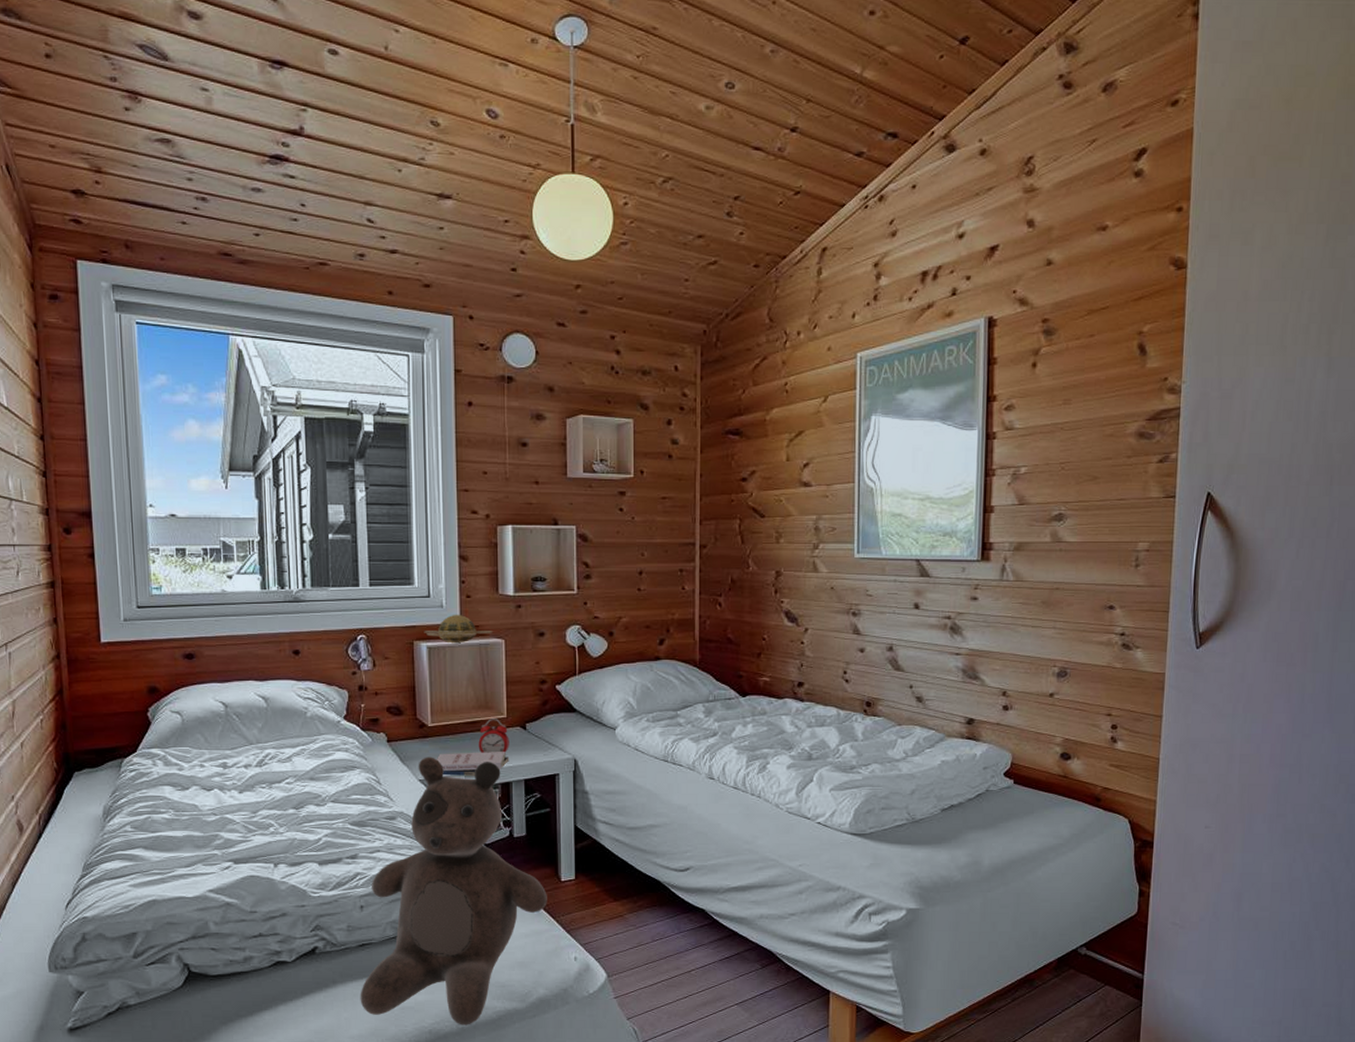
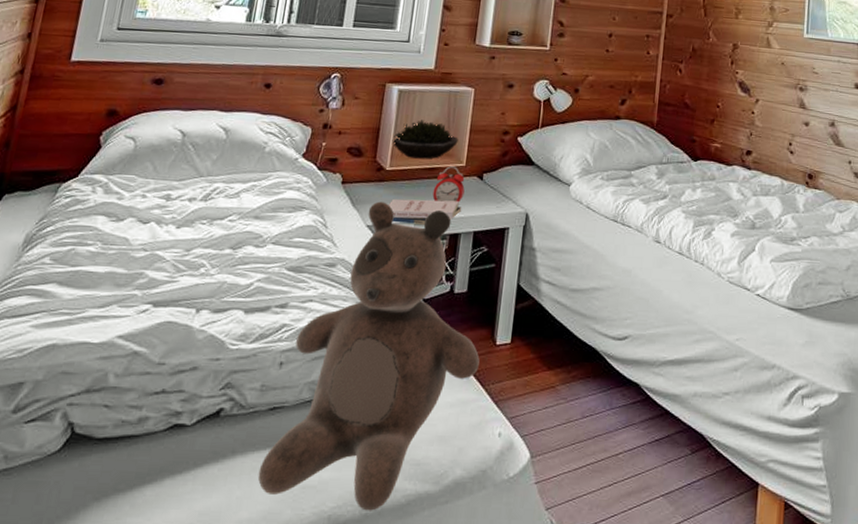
decorative figurine: present [424,615,493,642] -> none [398,61,465,88]
succulent plant: none [429,675,496,713] -> present [392,120,458,159]

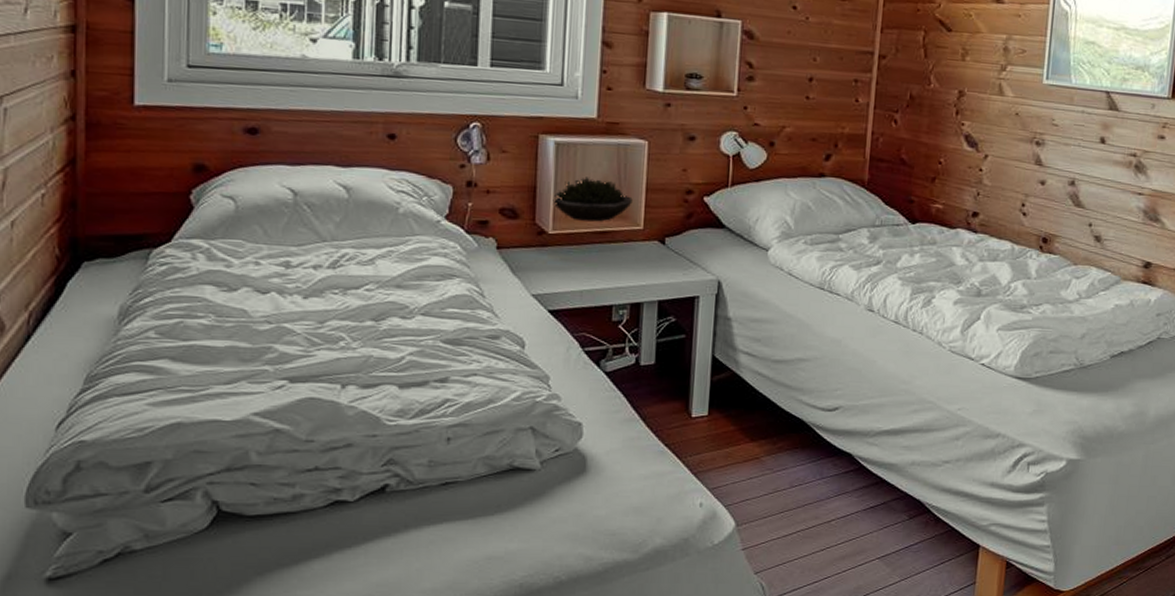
stuffed animal: present [257,201,480,511] -> none [437,268,674,579]
books: present [388,198,462,225] -> none [554,265,643,293]
alarm clock: present [432,166,465,203] -> none [607,229,644,269]

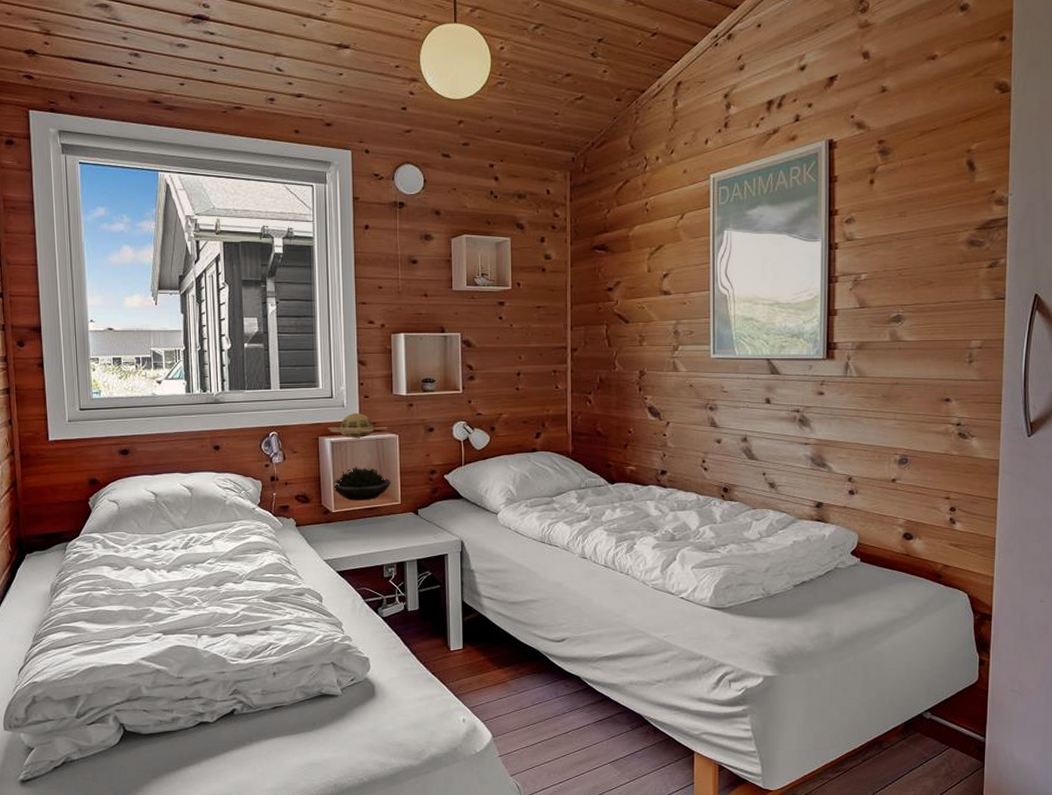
decorative figurine: none [552,108,636,141] -> present [327,413,389,438]

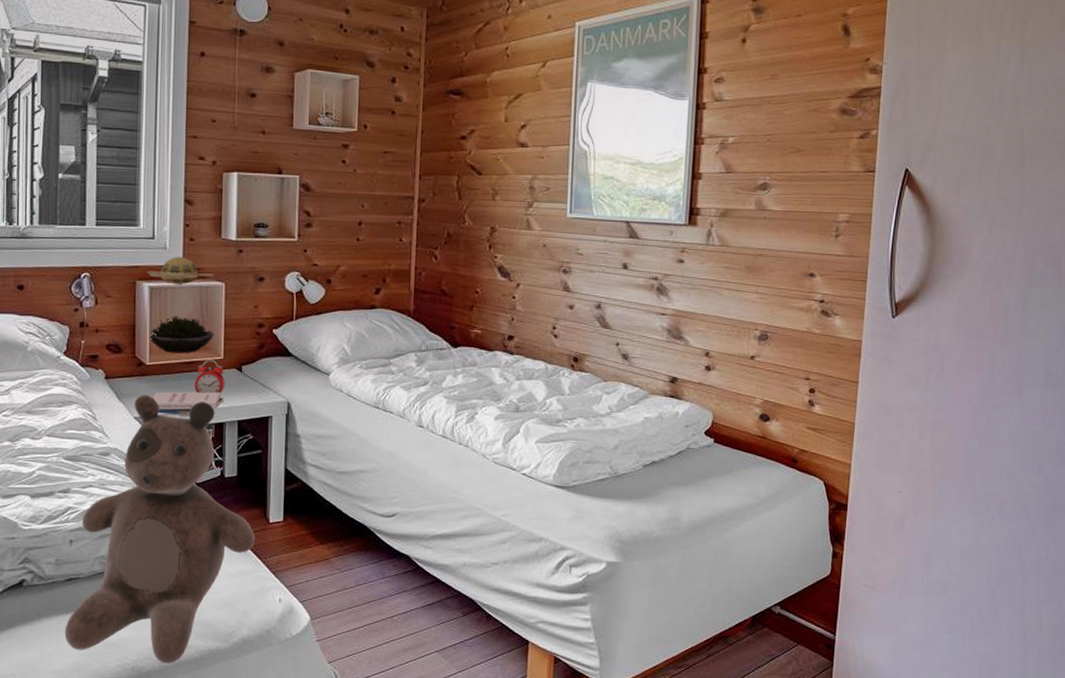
stuffed animal: none [273,539,438,780] -> present [64,395,255,664]
books: none [339,535,404,556] -> present [152,391,224,415]
alarm clock: none [376,505,404,536] -> present [194,359,225,394]

